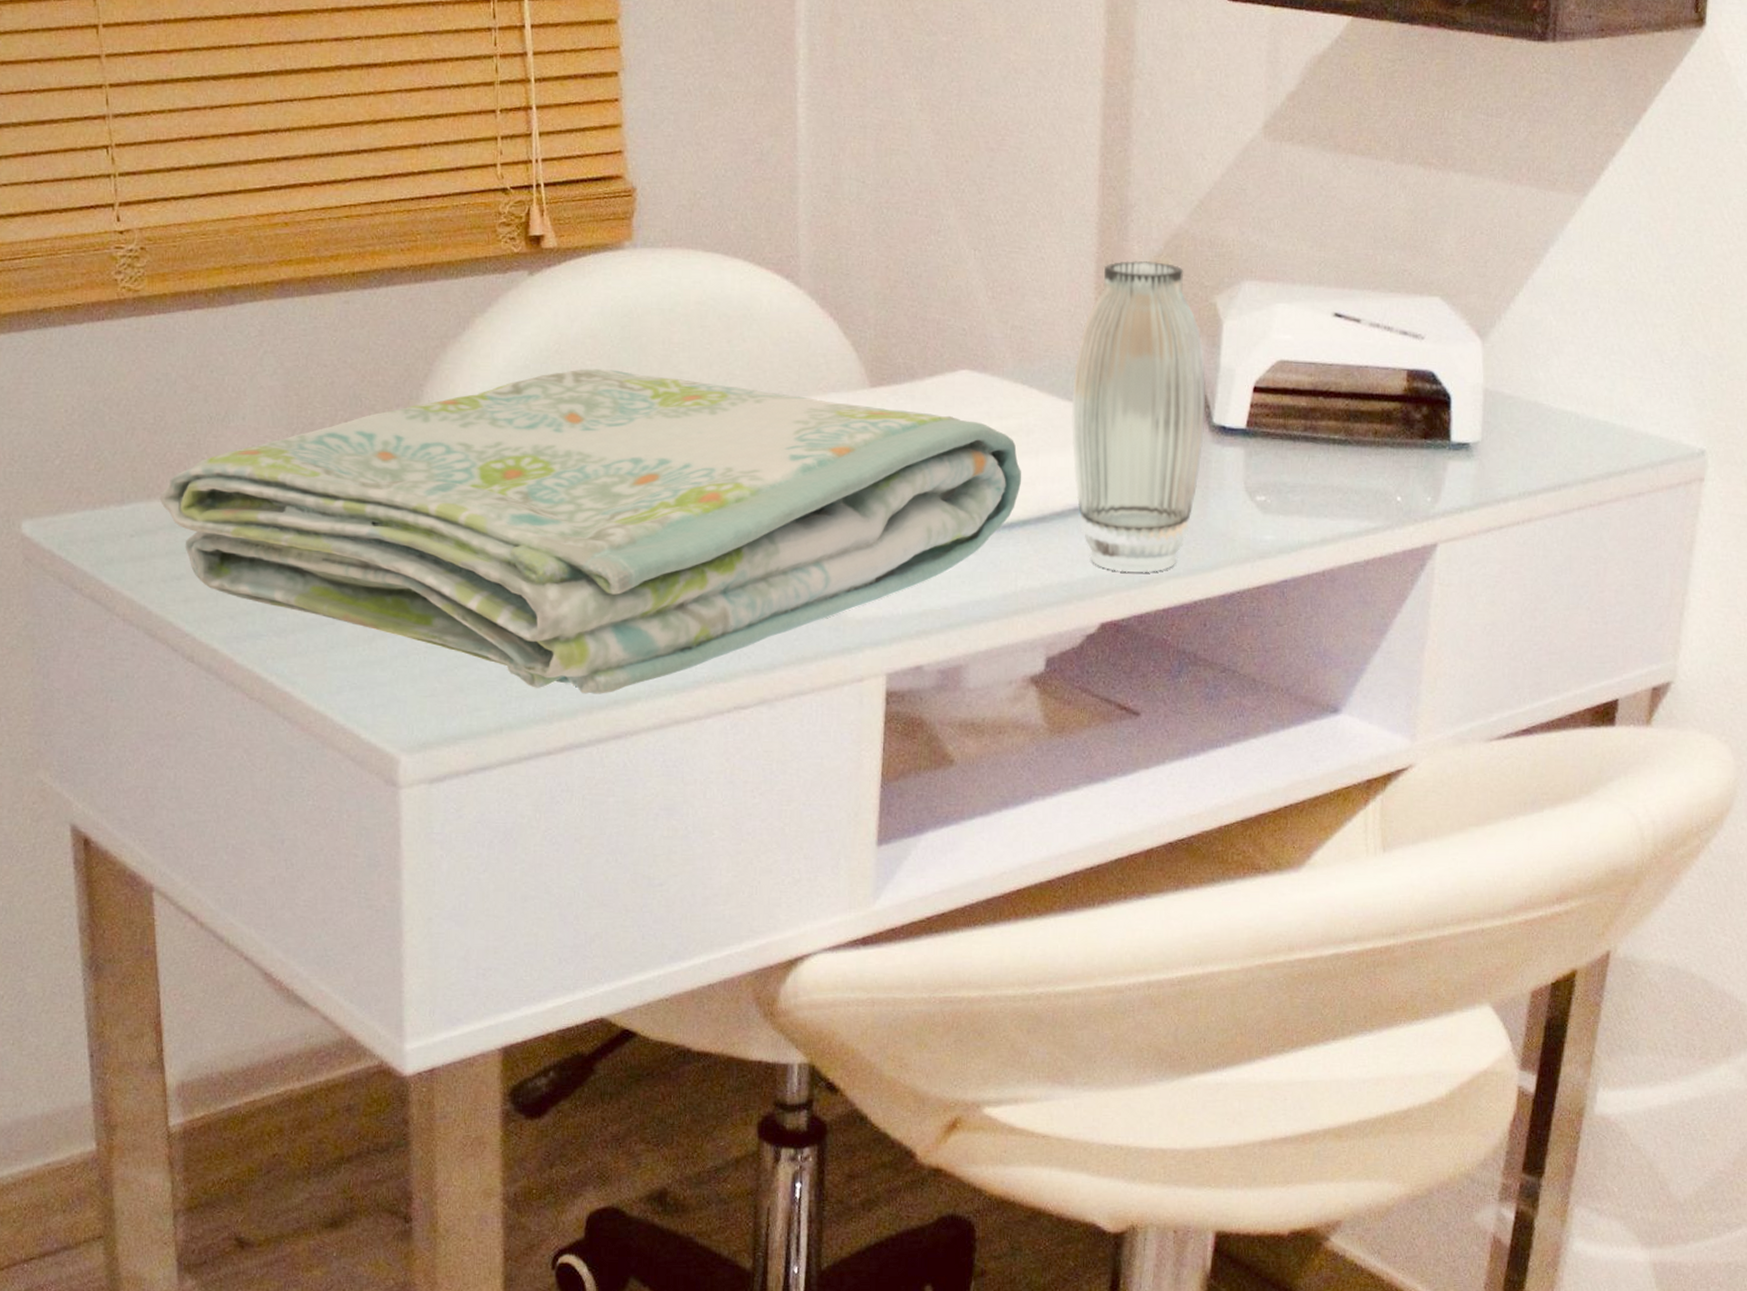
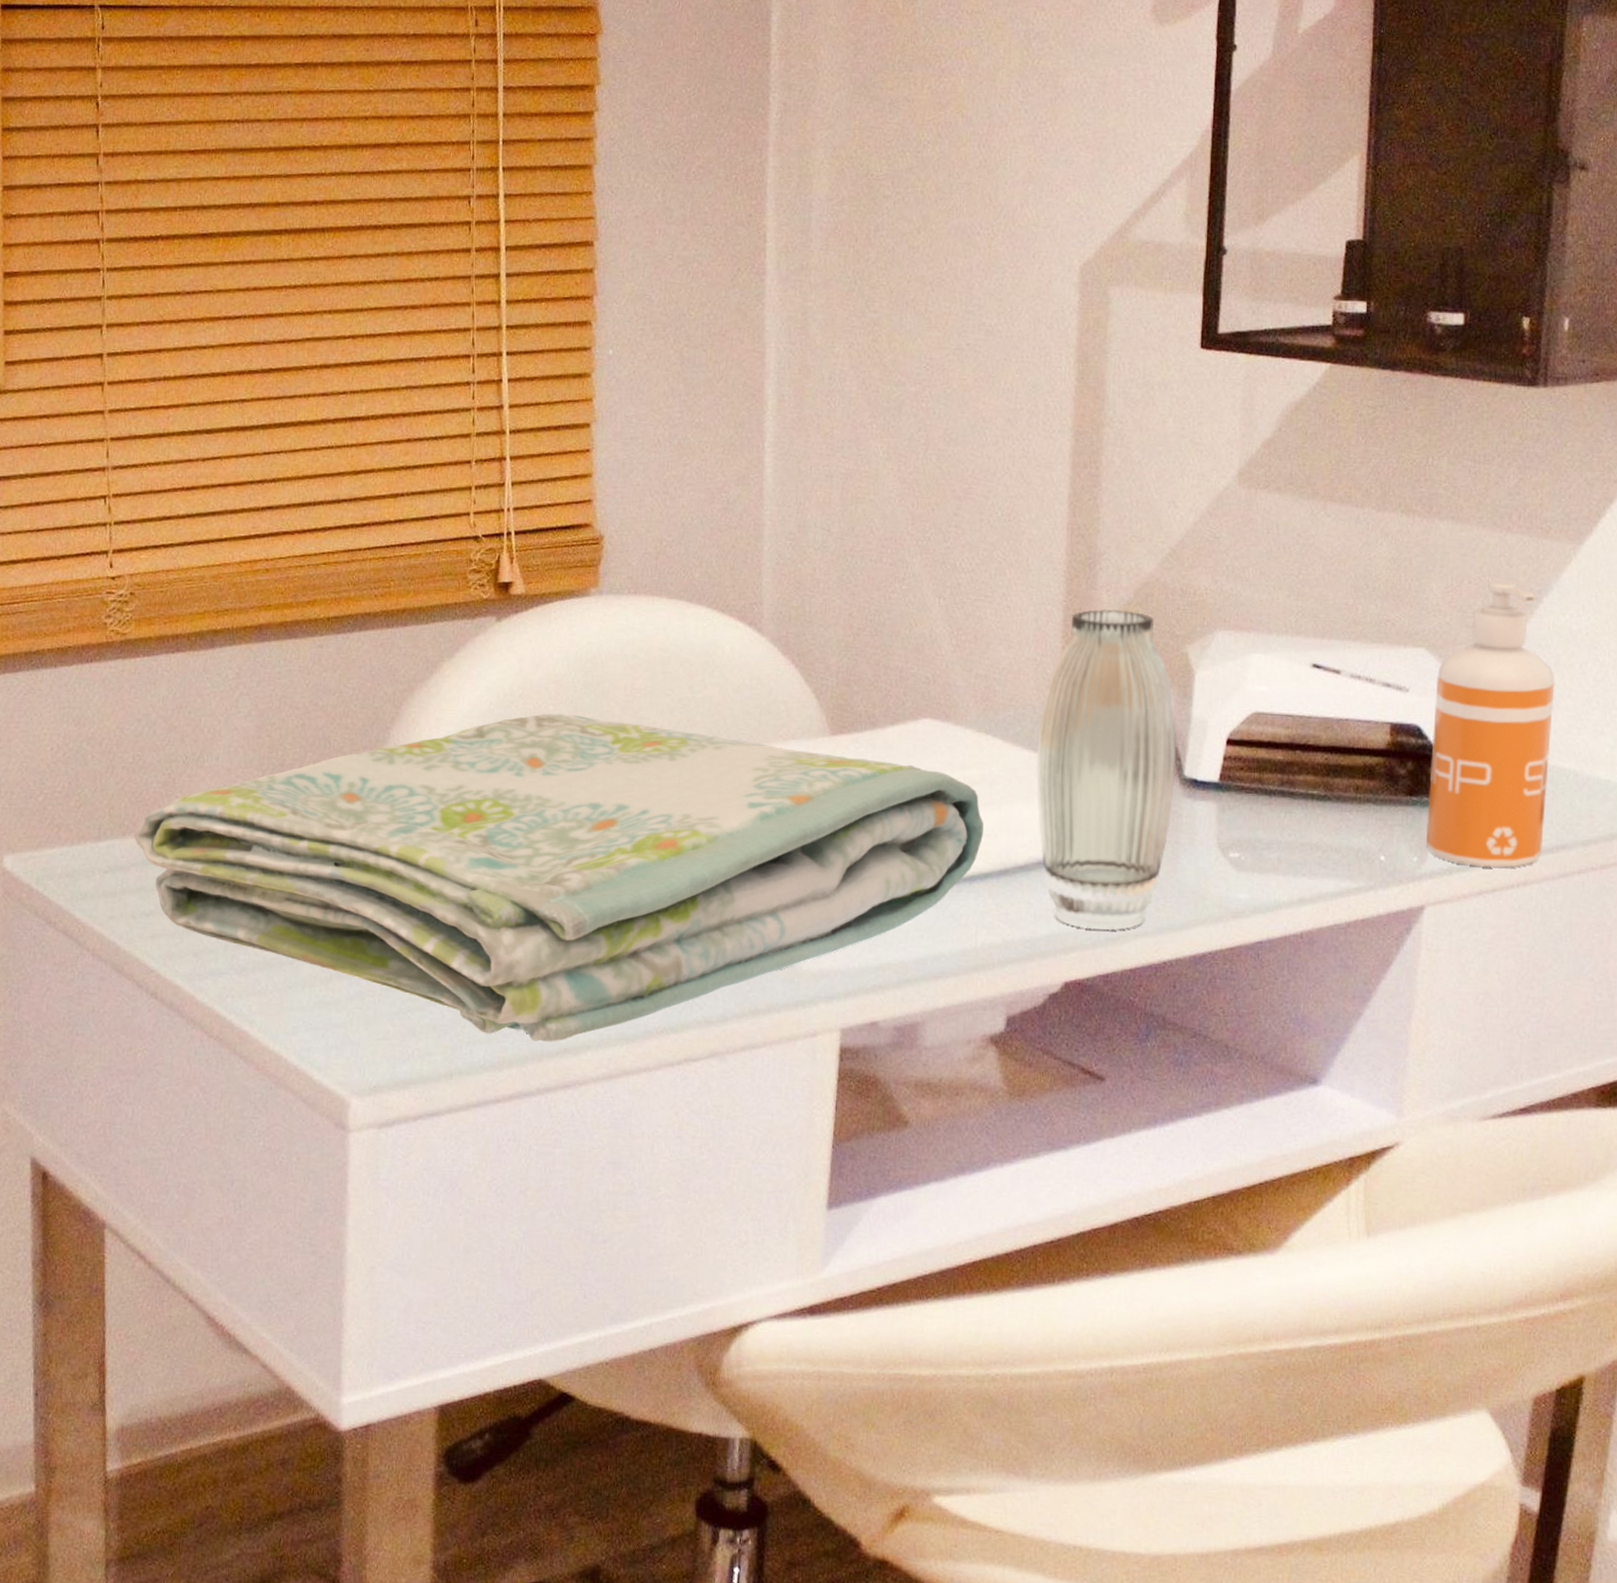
soap dispenser: none [1438,231,1559,506] -> present [1425,580,1555,868]

